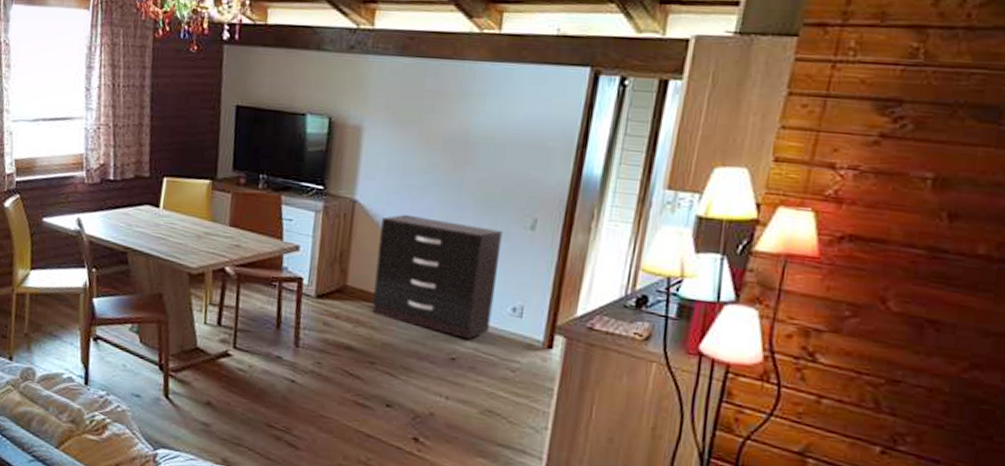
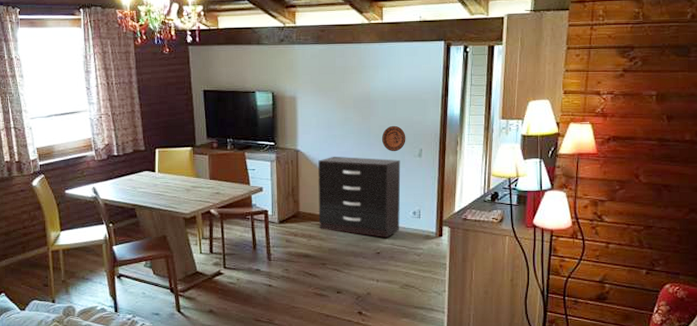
decorative plate: none [478,180,516,219] -> present [381,125,406,152]

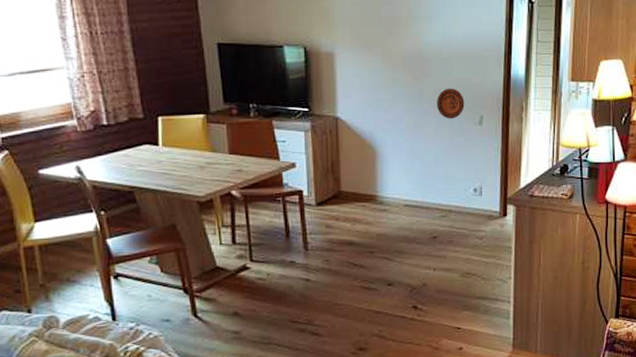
dresser: present [318,157,401,238] -> none [362,125,459,219]

